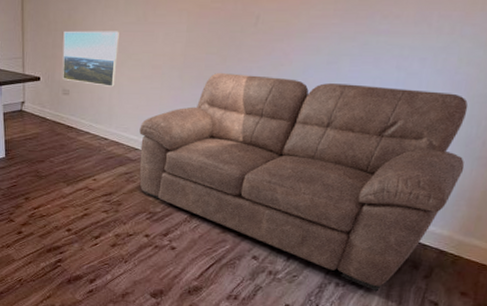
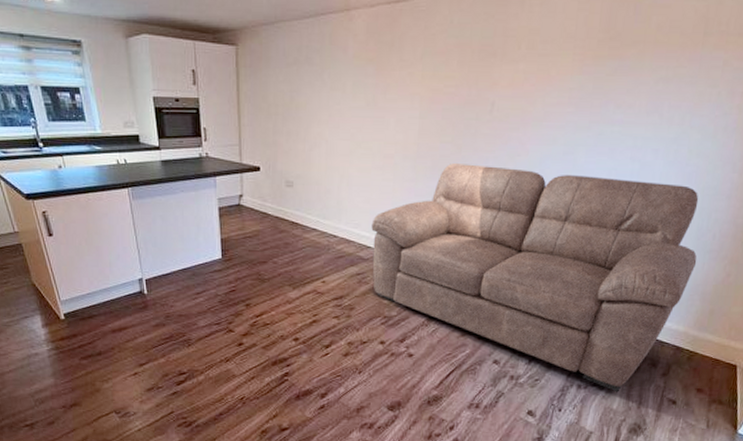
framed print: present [62,30,119,87] -> none [285,115,347,178]

